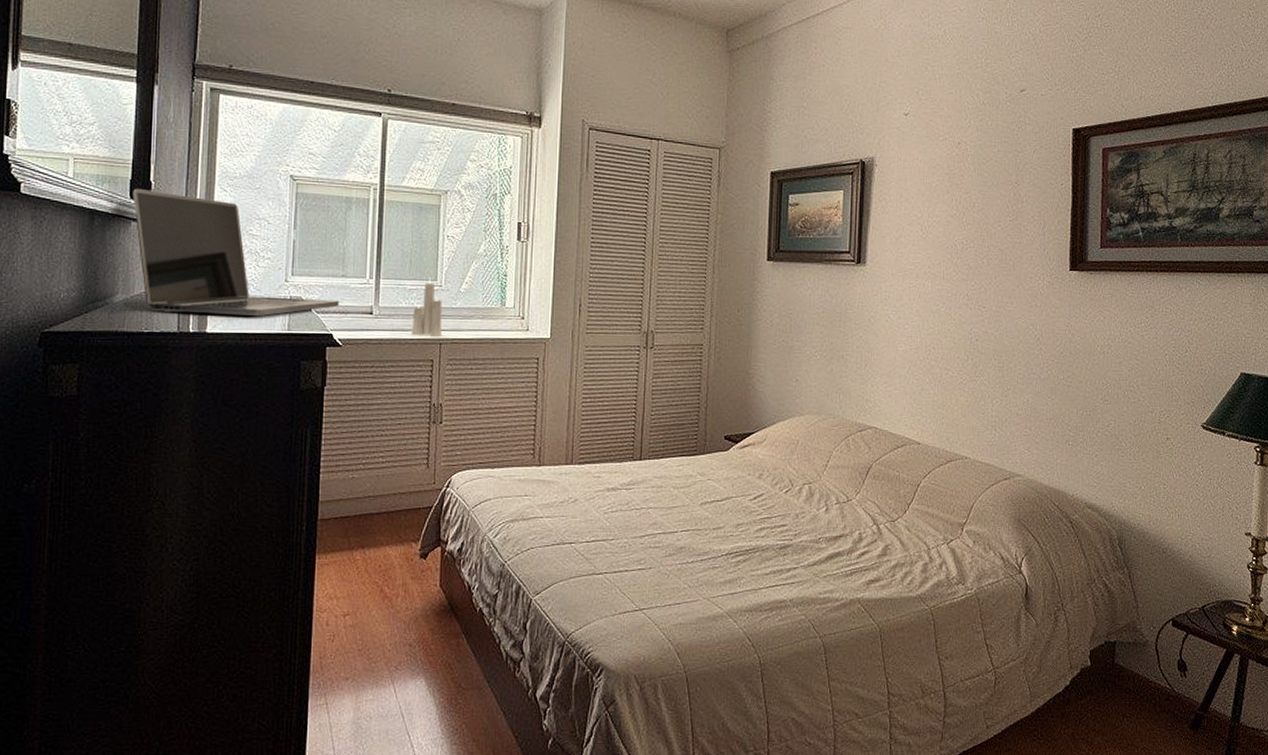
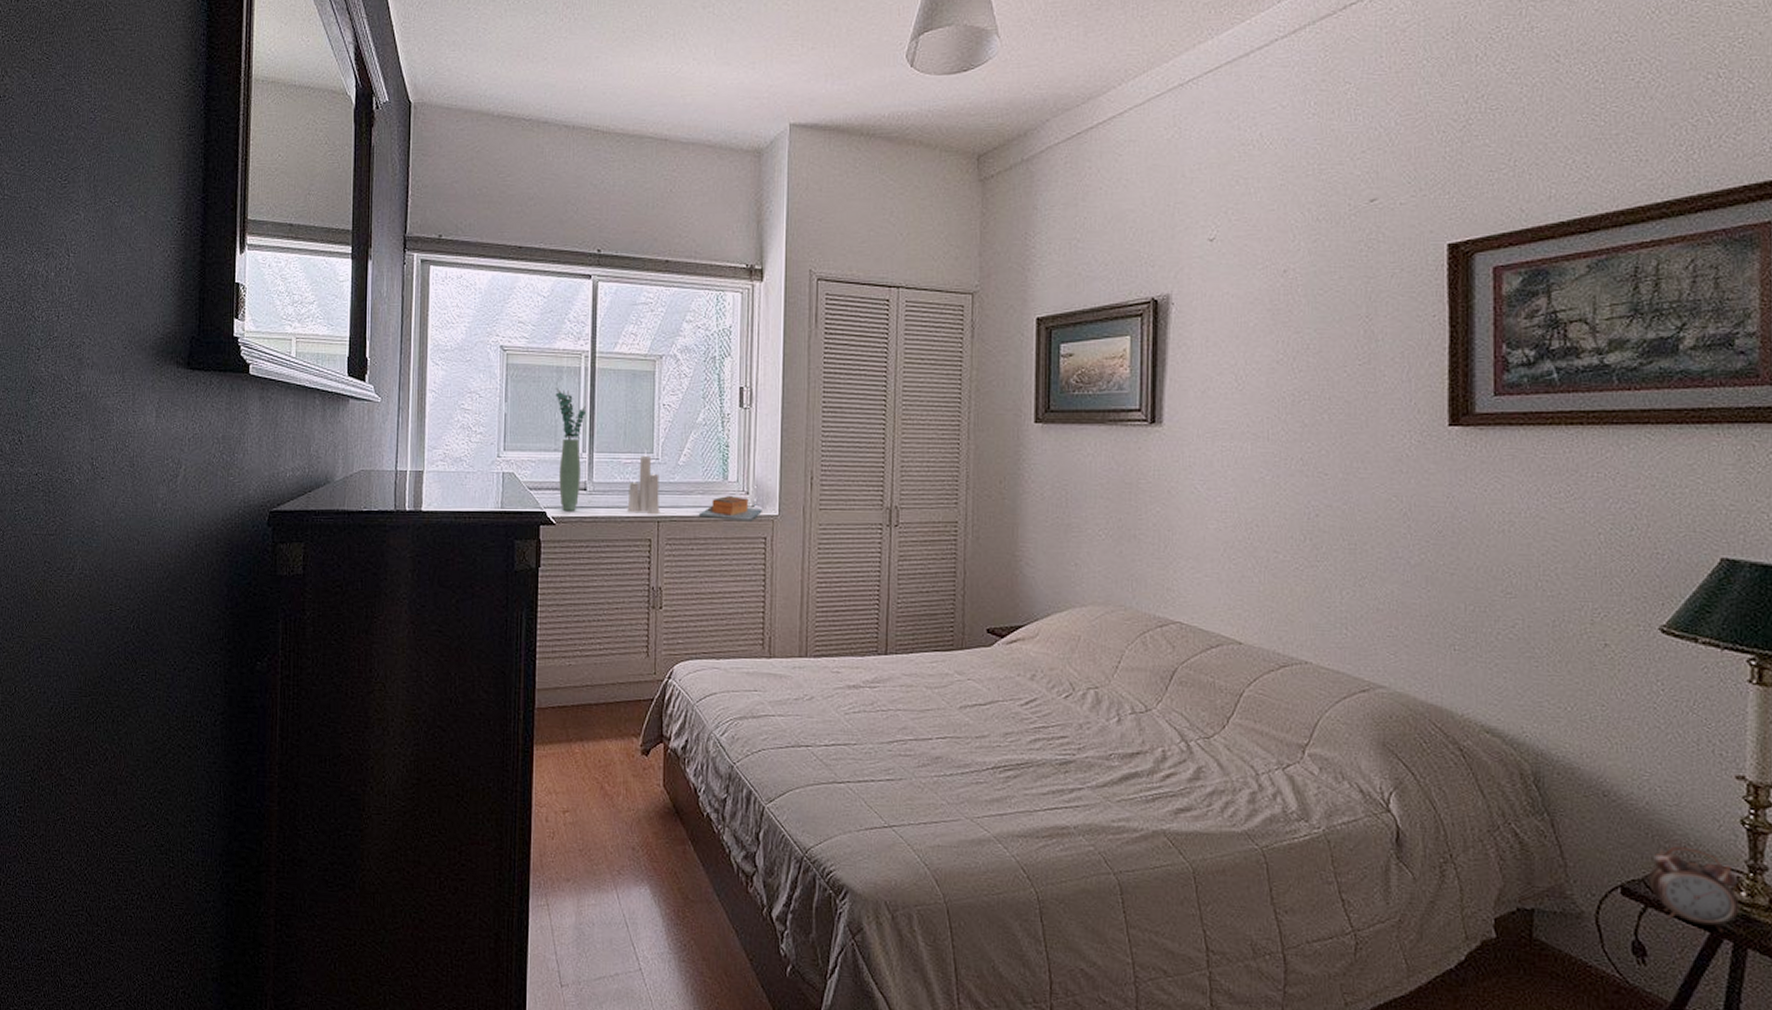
laptop: present [132,188,339,317] -> none [350,365,552,494]
vase: none [343,217,373,333] -> present [555,388,586,511]
wooden box: none [479,321,536,344] -> present [700,496,762,522]
alarm clock: none [1189,587,1245,649] -> present [1647,846,1739,934]

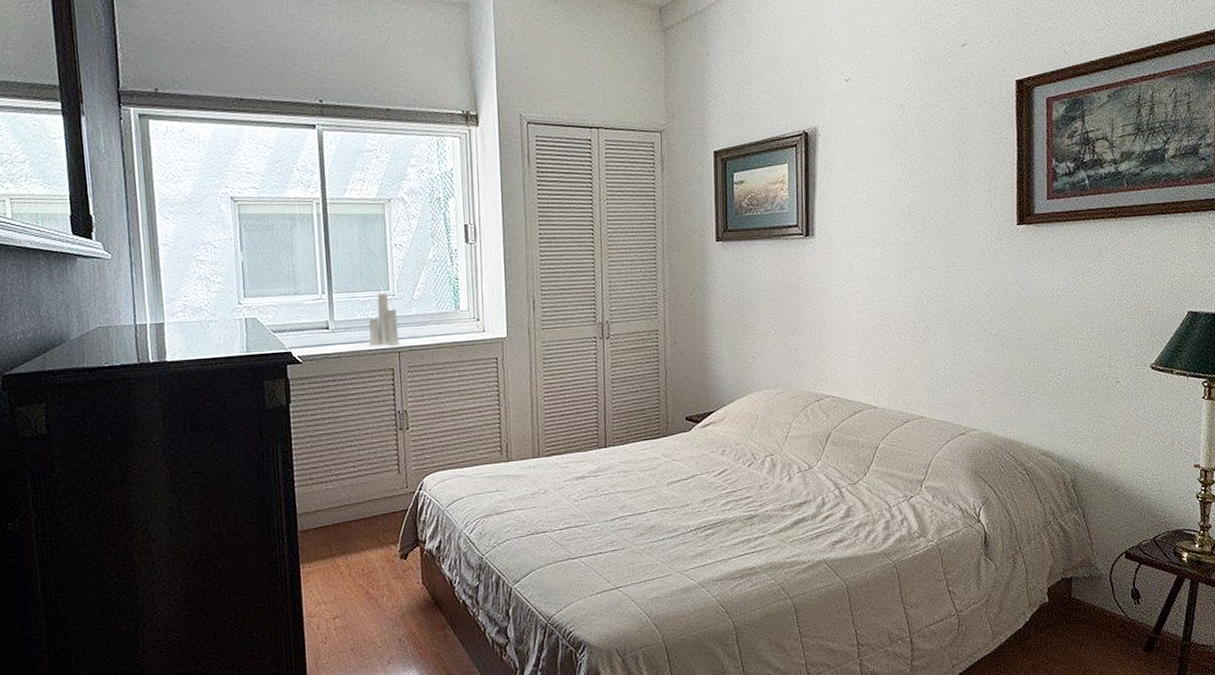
vase: present [555,388,586,511] -> none [290,235,323,349]
wooden box: present [700,496,762,522] -> none [436,323,492,346]
alarm clock: present [1647,846,1739,934] -> none [1141,519,1195,575]

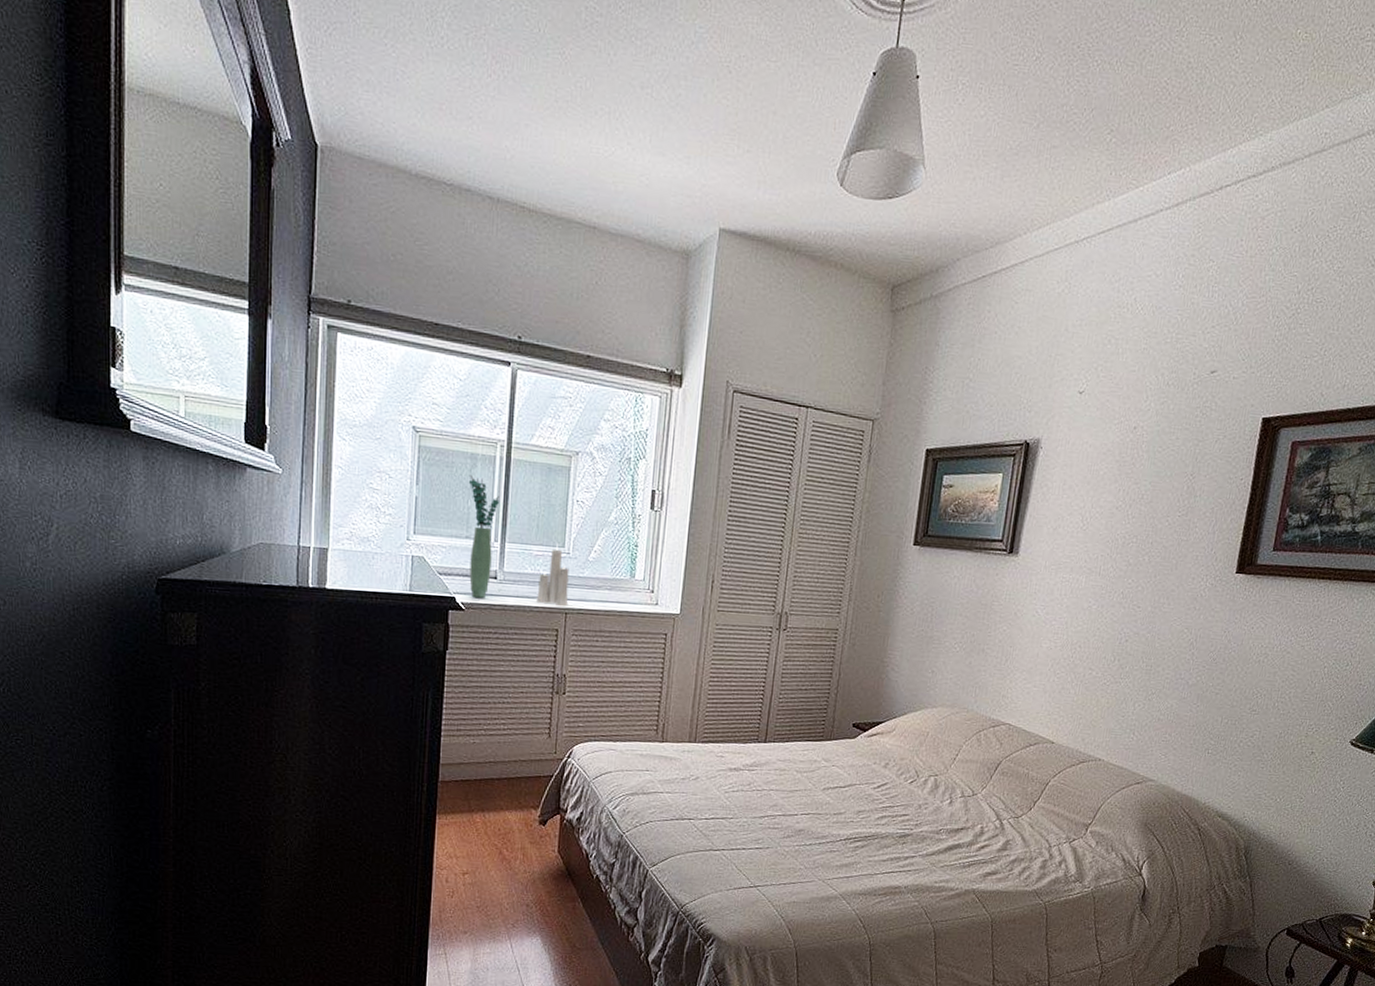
vase: none [290,235,323,349] -> present [468,475,499,598]

